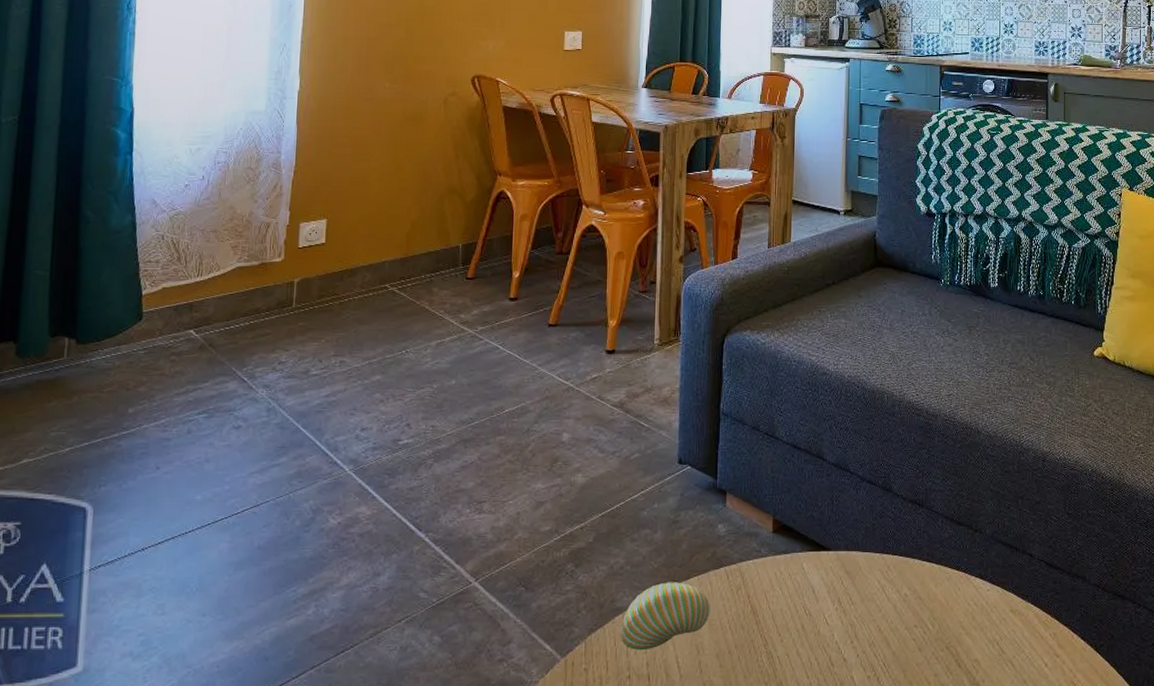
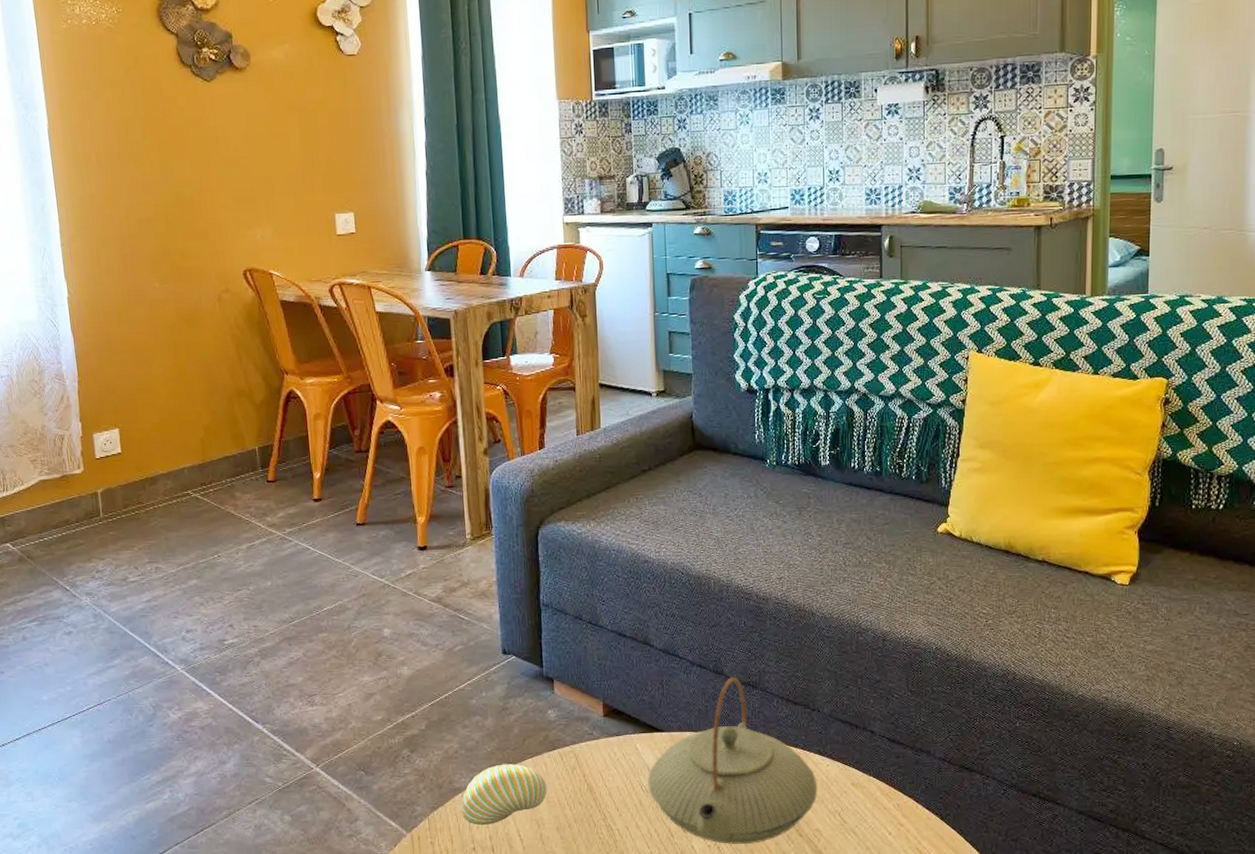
teapot: none [811,494,978,675] -> present [648,676,818,844]

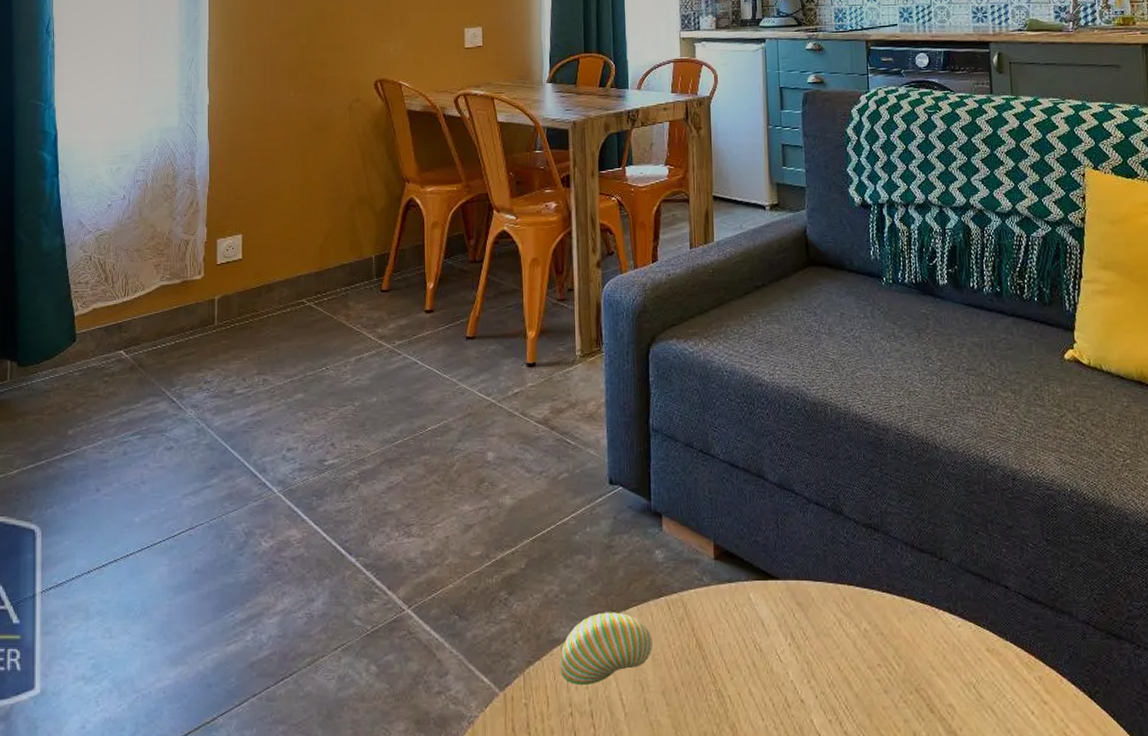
teapot: present [648,676,818,844] -> none [762,517,949,719]

